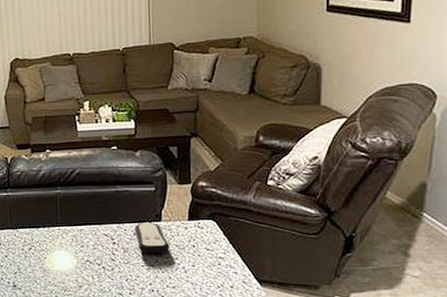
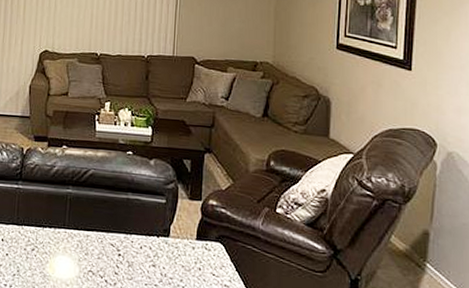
remote control: present [135,222,170,254] -> none [142,236,176,273]

